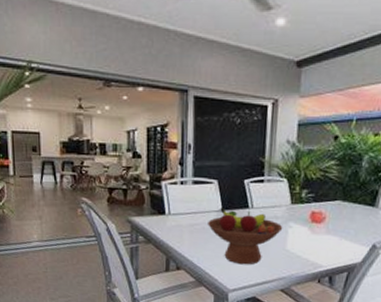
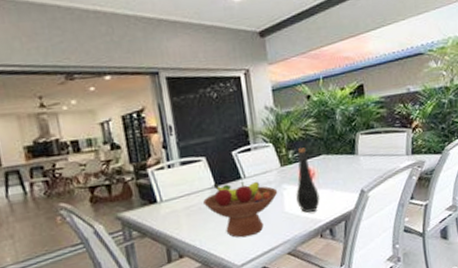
bottle: none [300,189,326,256] -> present [296,148,320,213]

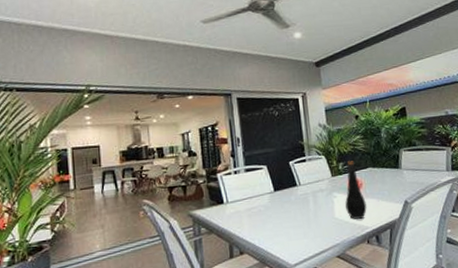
fruit bowl: present [203,181,278,238] -> none [263,188,329,239]

